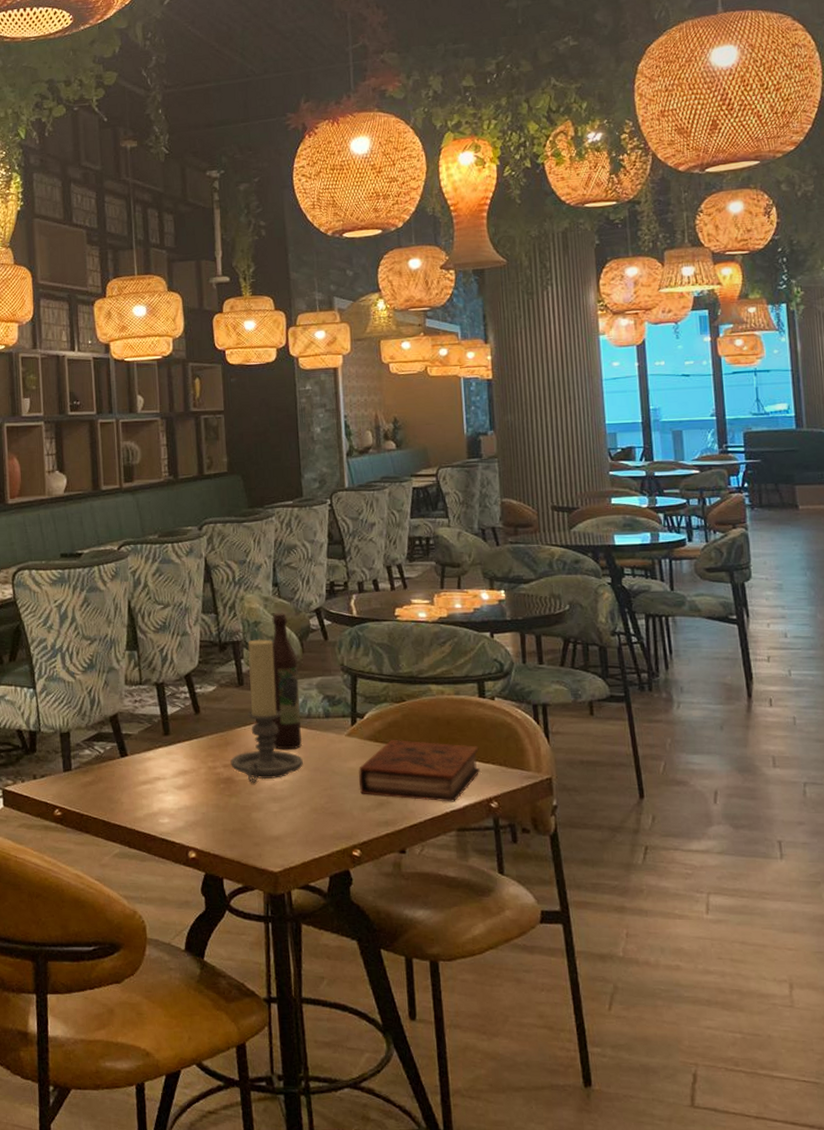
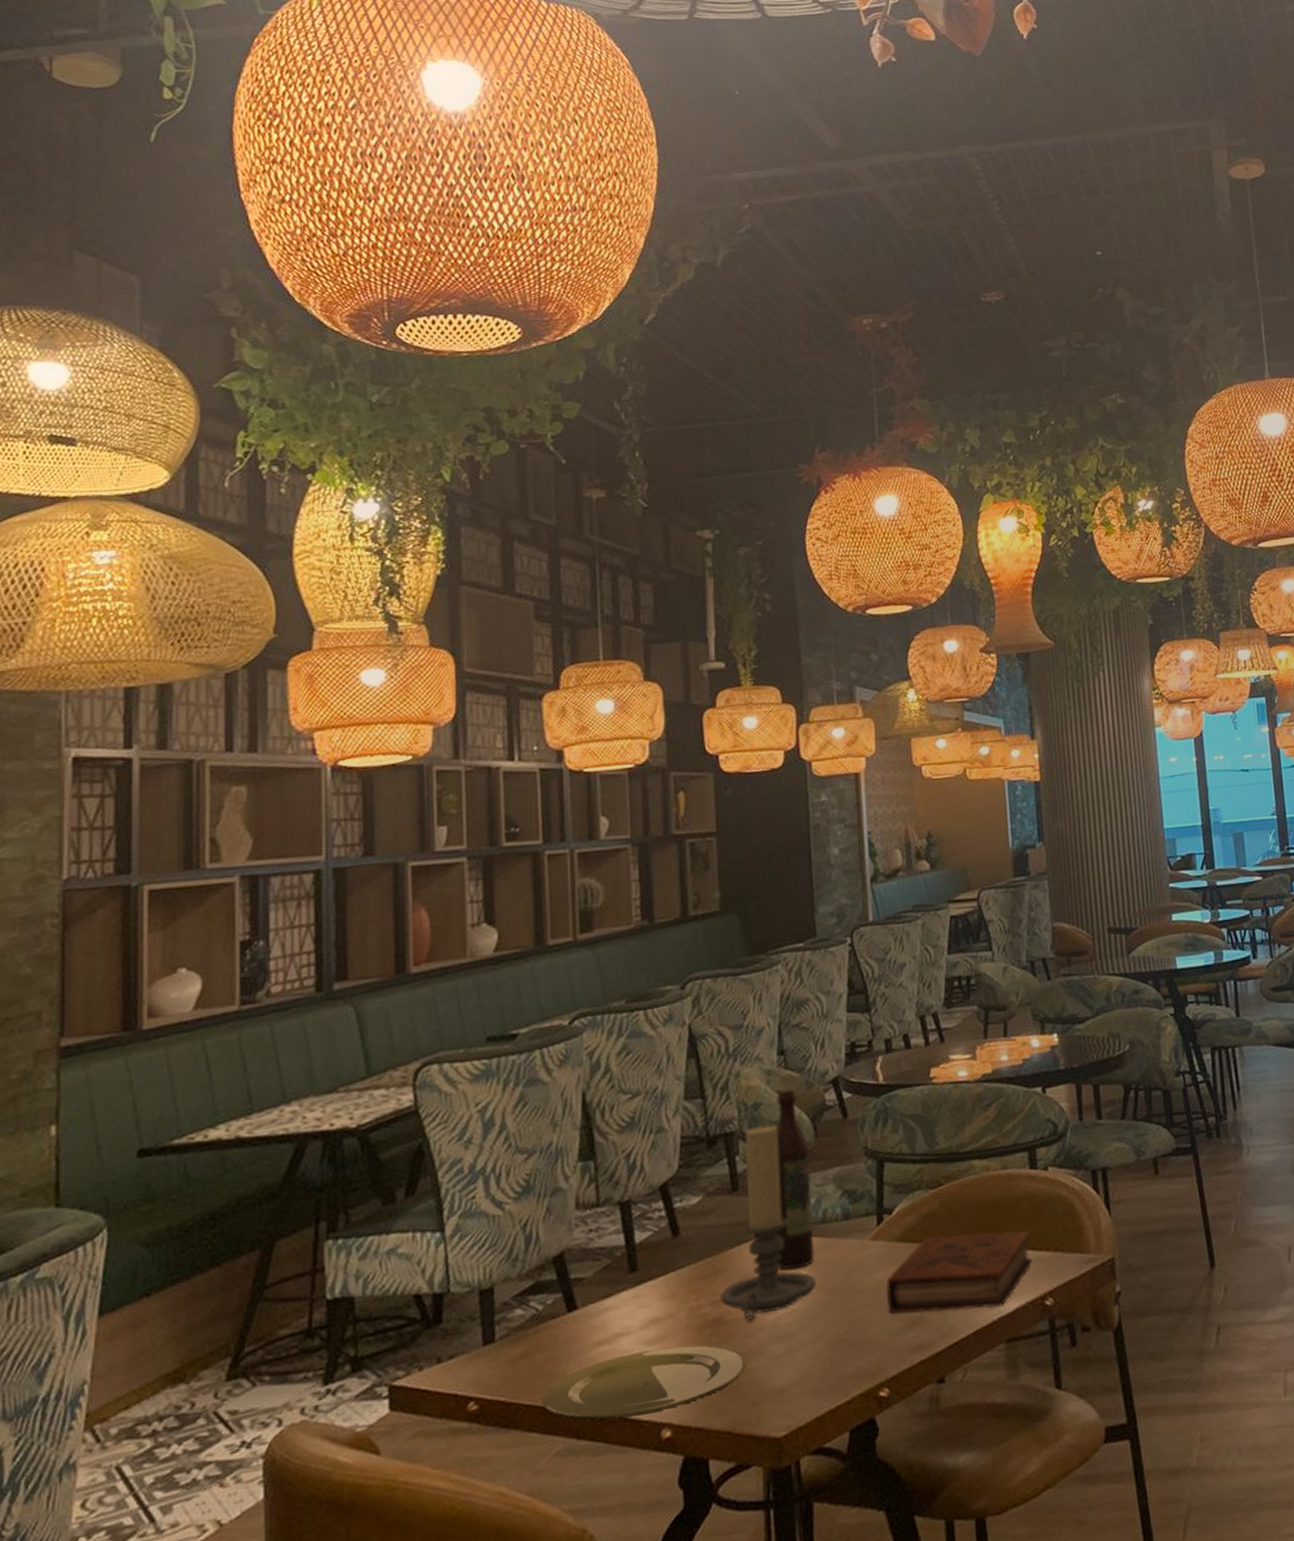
plate: none [104,793,250,838] -> present [541,1345,745,1420]

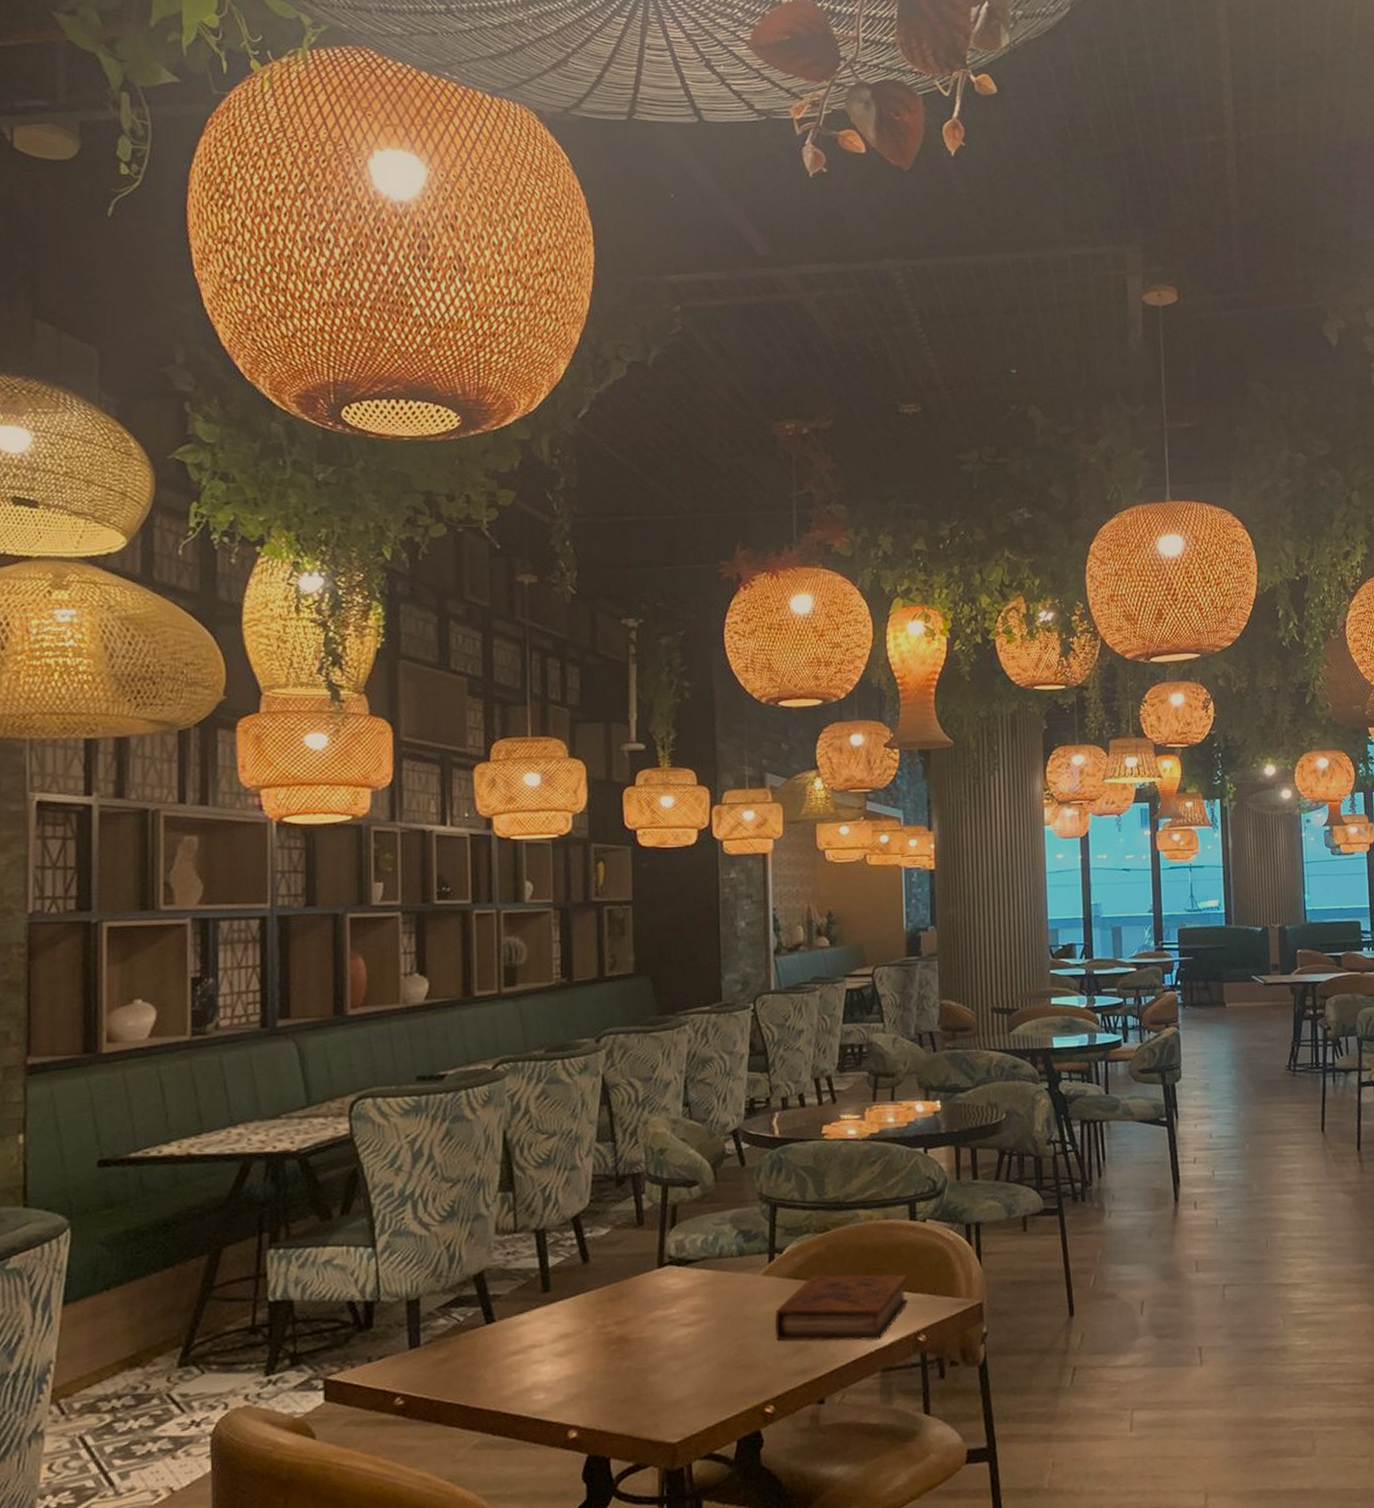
plate: present [541,1345,745,1420] -> none [461,1359,645,1419]
candle holder: present [720,1125,816,1321] -> none [624,1168,711,1340]
wine bottle: present [775,1087,815,1270] -> none [675,1136,712,1298]

